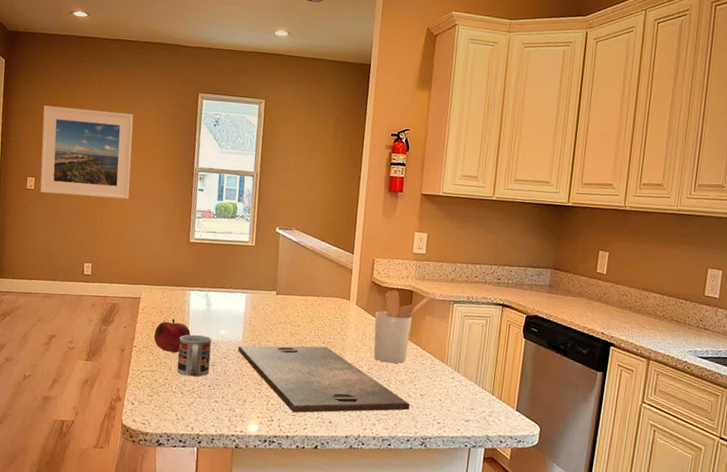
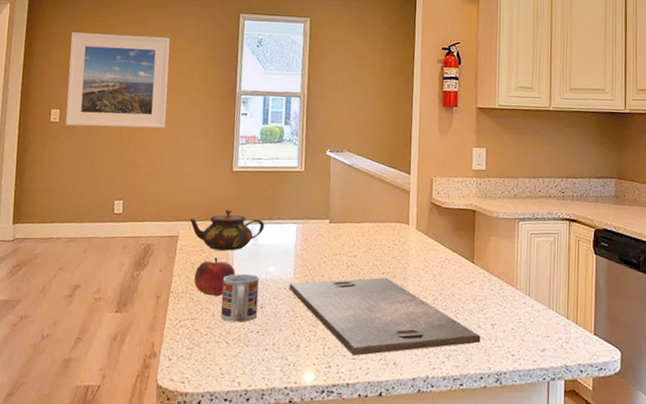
teapot: none [150,276,218,314] -> present [189,209,265,251]
utensil holder: present [374,290,431,364] -> none [437,210,494,292]

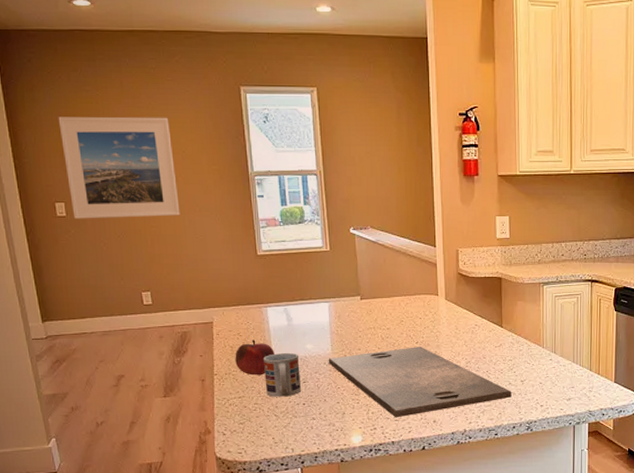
teapot: present [189,209,265,251] -> none [221,292,298,333]

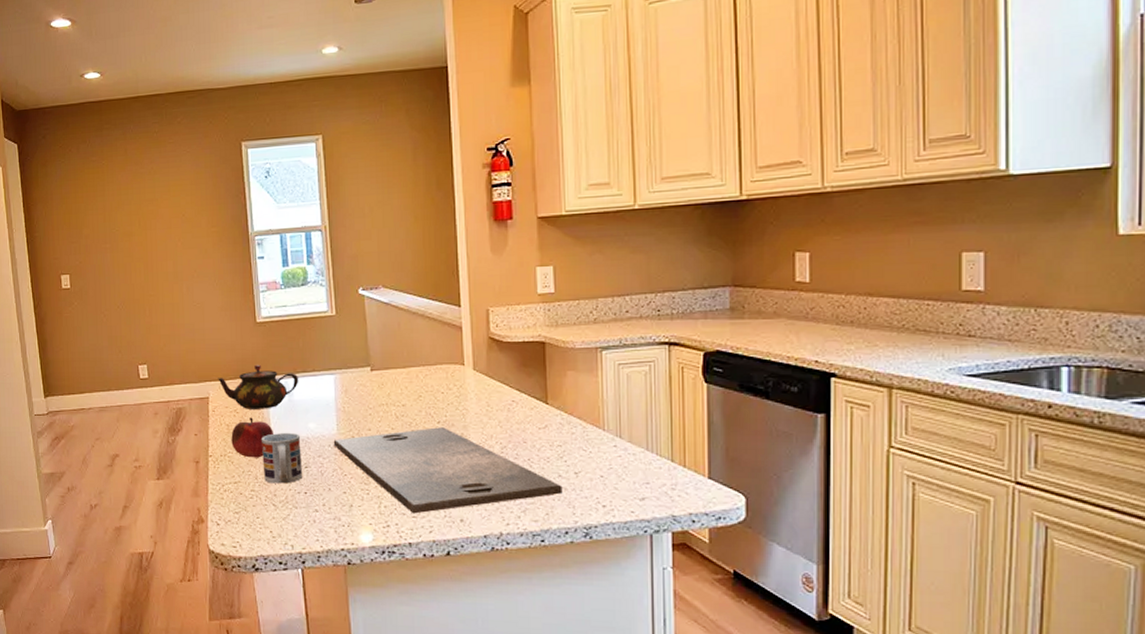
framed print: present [58,116,180,219] -> none [67,181,178,291]
teapot: none [221,292,298,333] -> present [218,364,299,409]

